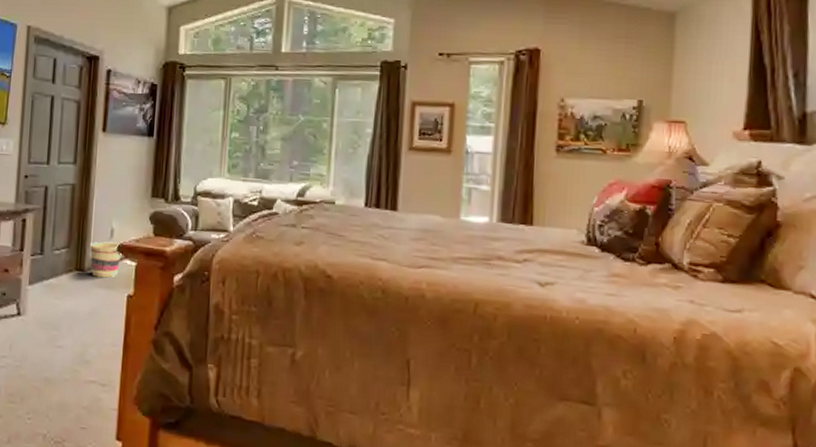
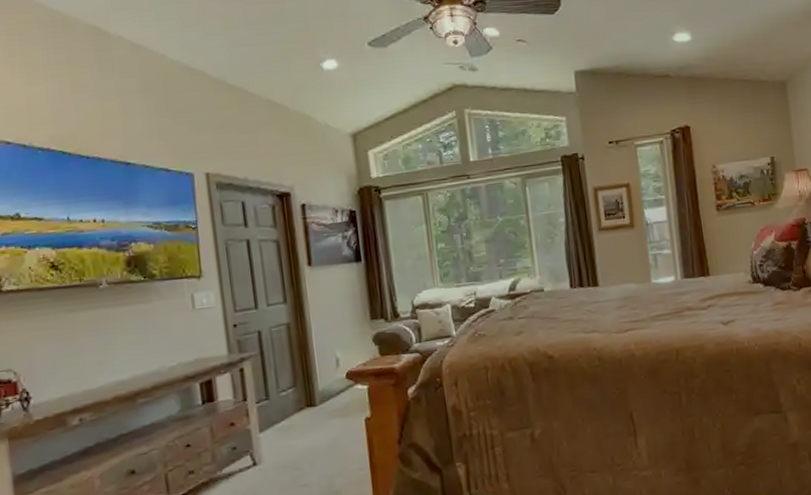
basket: present [89,241,122,278] -> none [316,370,352,409]

